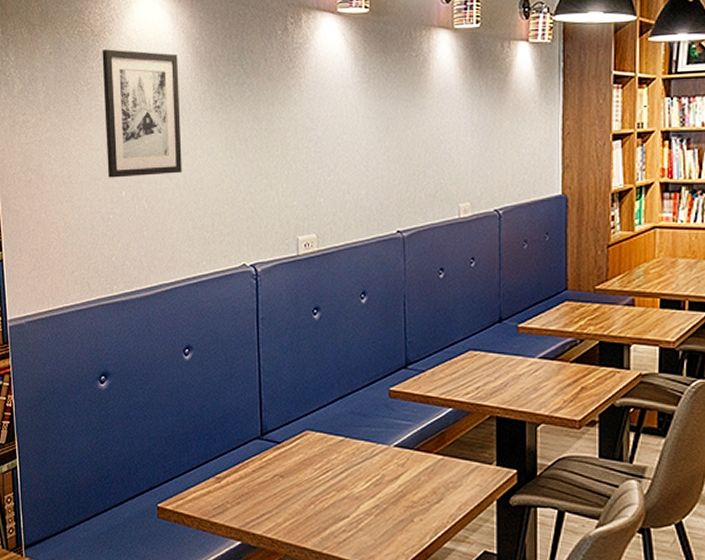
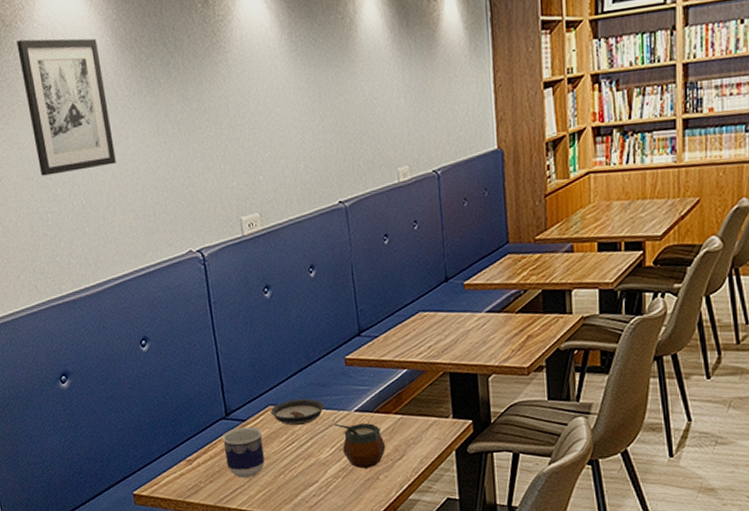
cup: none [254,449,297,503] -> present [221,427,265,478]
saucer: none [308,427,364,455] -> present [271,398,325,426]
gourd: none [371,456,424,509] -> present [334,422,386,469]

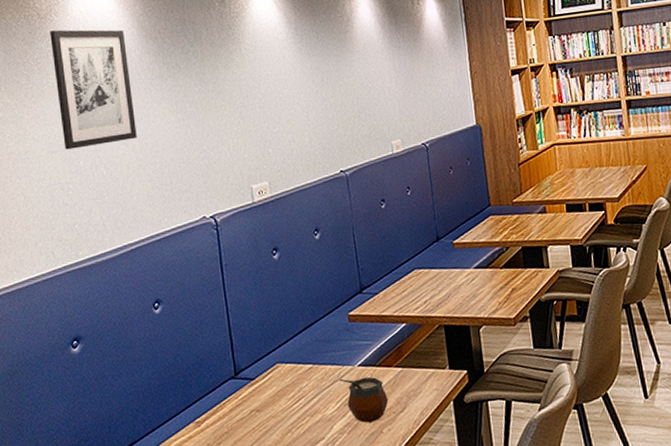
cup: present [221,427,265,478] -> none [230,385,273,438]
saucer: present [271,398,325,426] -> none [278,355,330,383]

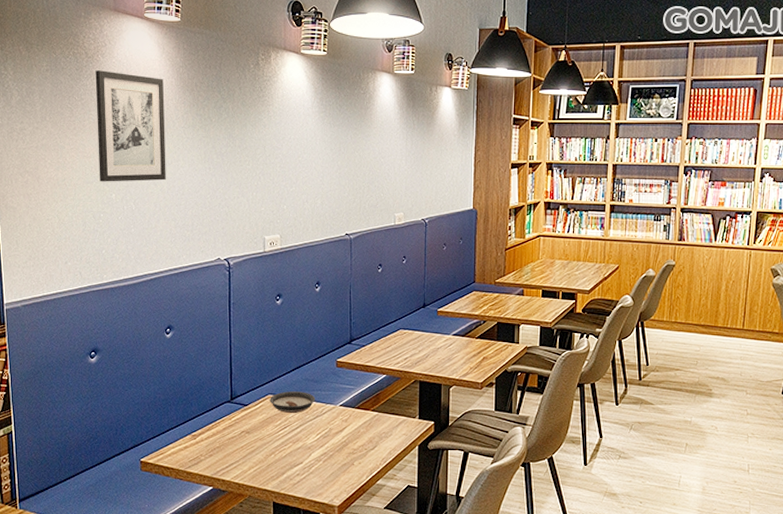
saucer: none [278,355,330,383] -> present [270,391,316,414]
gourd: present [339,377,389,423] -> none [321,414,362,455]

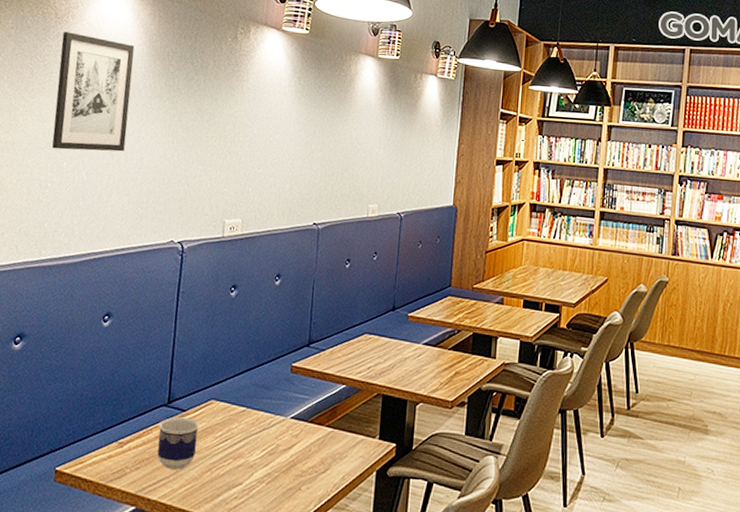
cup: none [225,411,261,454] -> present [157,417,200,470]
saucer: present [270,391,316,414] -> none [212,397,264,424]

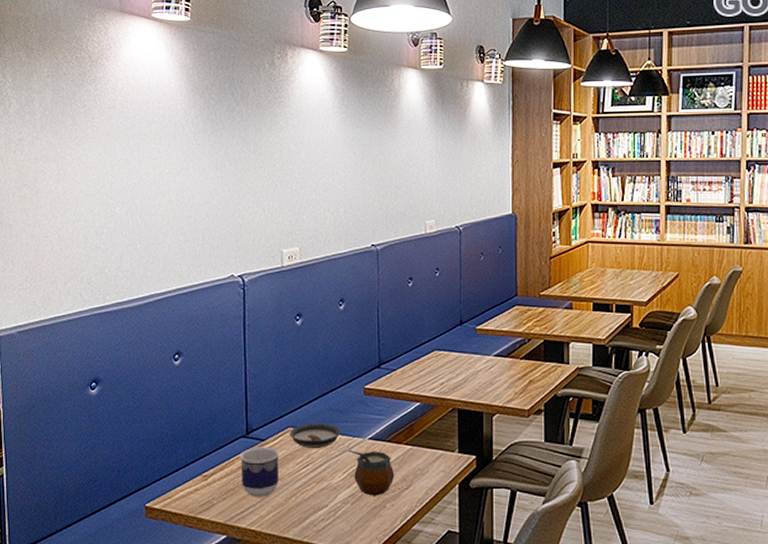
wall art: present [52,32,135,152] -> none [99,75,175,194]
saucer: none [212,397,264,424] -> present [290,423,341,449]
gourd: none [268,427,314,478] -> present [348,449,395,496]

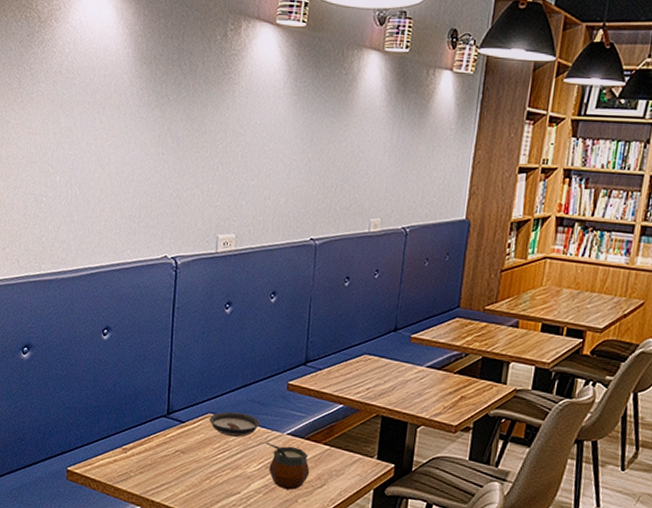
cup: present [240,447,280,497] -> none [159,427,198,476]

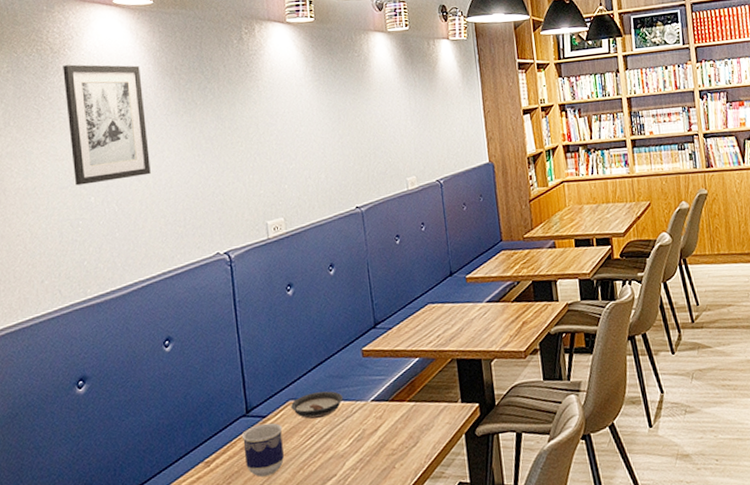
wall art: none [44,37,120,165] -> present [63,64,151,186]
cup: none [159,427,198,476] -> present [241,422,284,477]
gourd: present [265,442,310,490] -> none [352,412,401,459]

